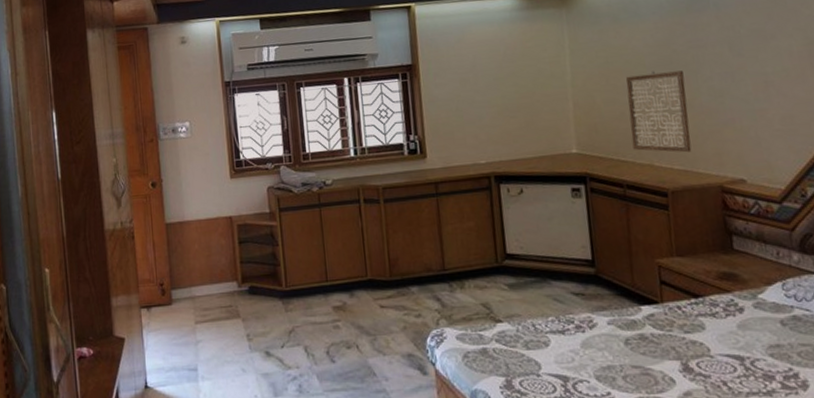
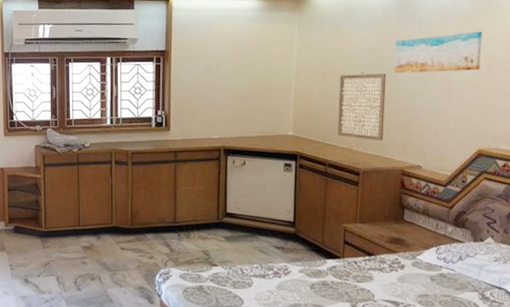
wall art: none [688,11,801,69] -> present [393,31,482,73]

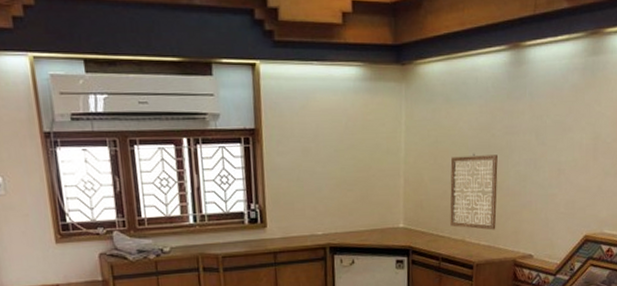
wall art: present [393,31,482,73] -> none [505,106,590,154]

